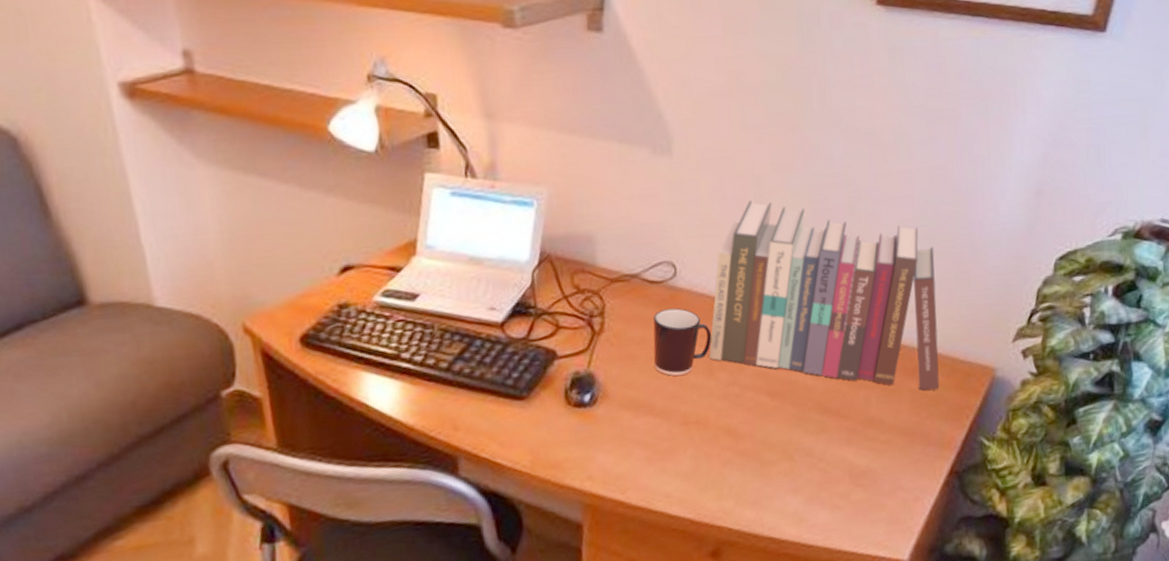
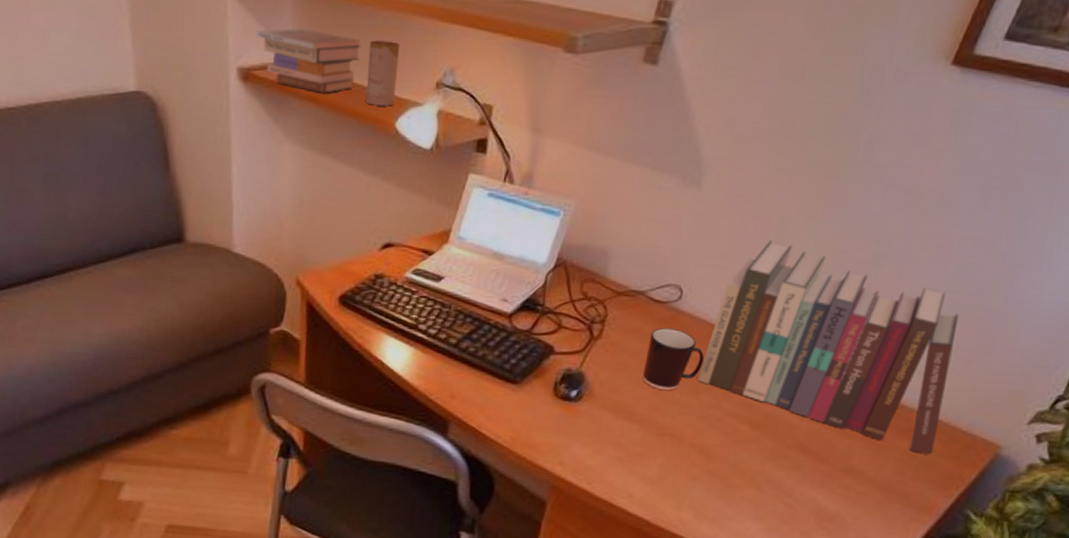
books: none [133,28,272,102] -> present [255,28,361,94]
candle: none [279,33,323,110] -> present [365,40,400,106]

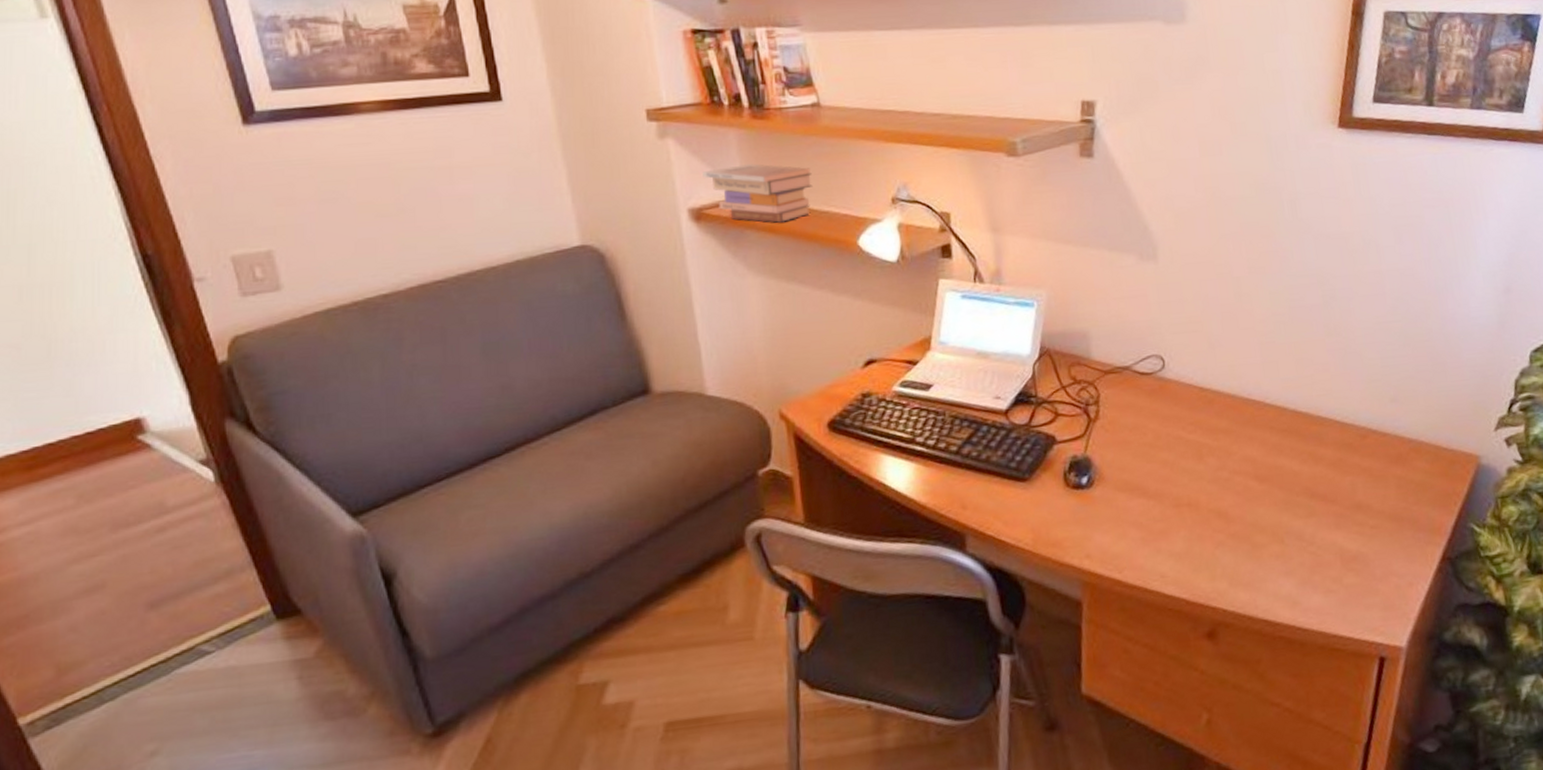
candle: present [365,40,400,106] -> none [819,165,854,228]
mug: present [642,328,704,391] -> none [1144,397,1200,461]
books: present [697,240,959,454] -> none [1198,299,1425,477]

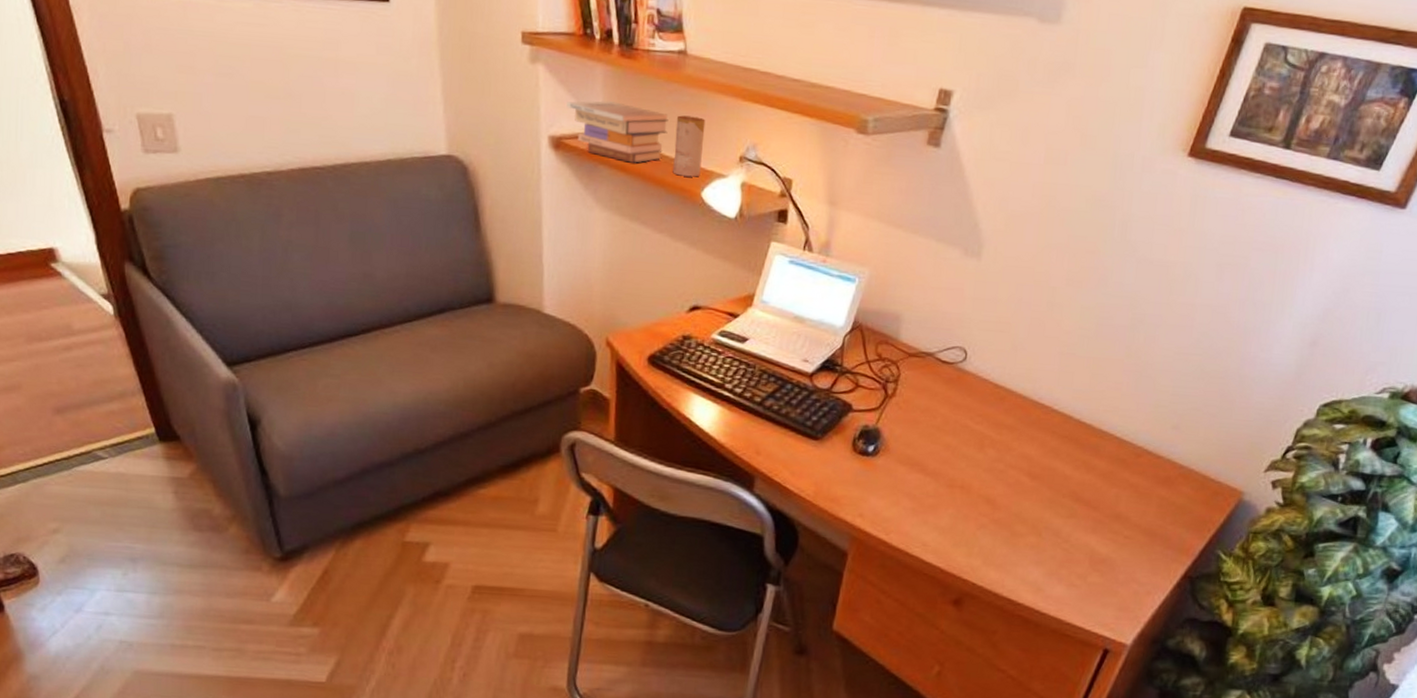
candle: none [819,165,854,228] -> present [673,115,706,177]

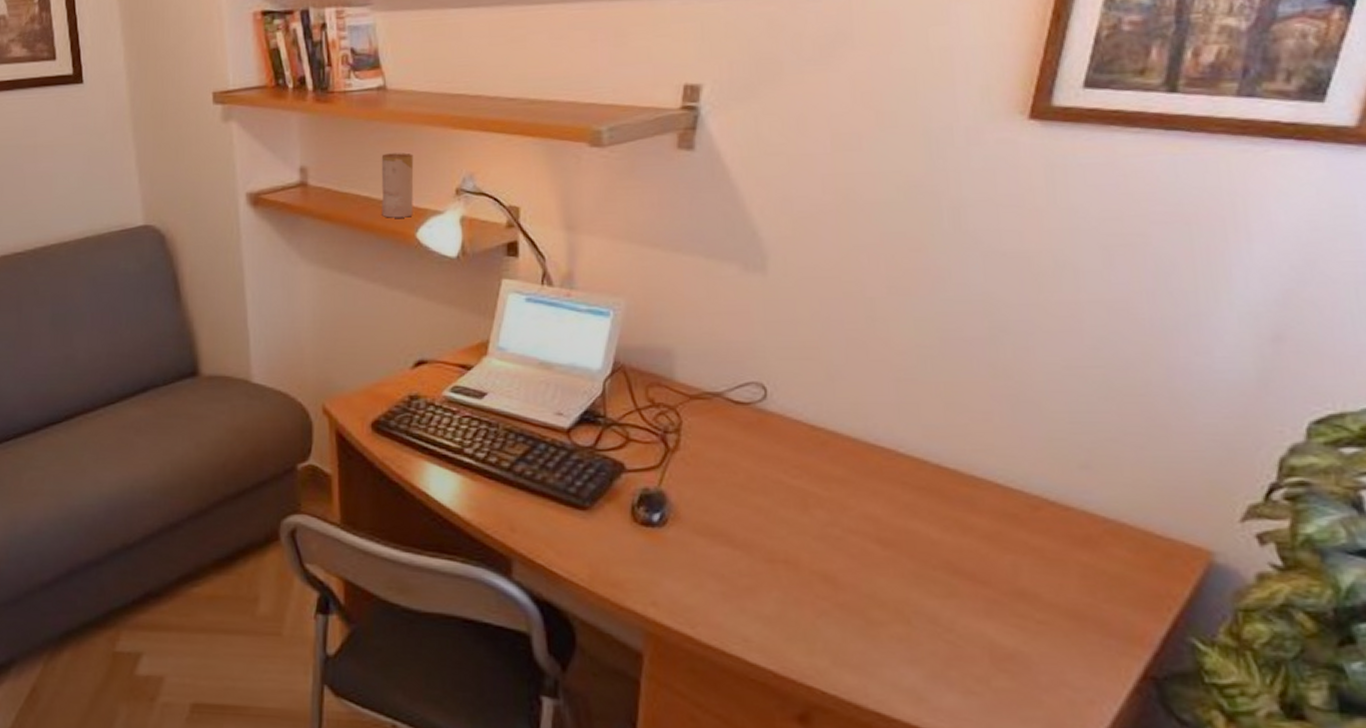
books: present [566,101,669,163] -> none [263,149,373,211]

